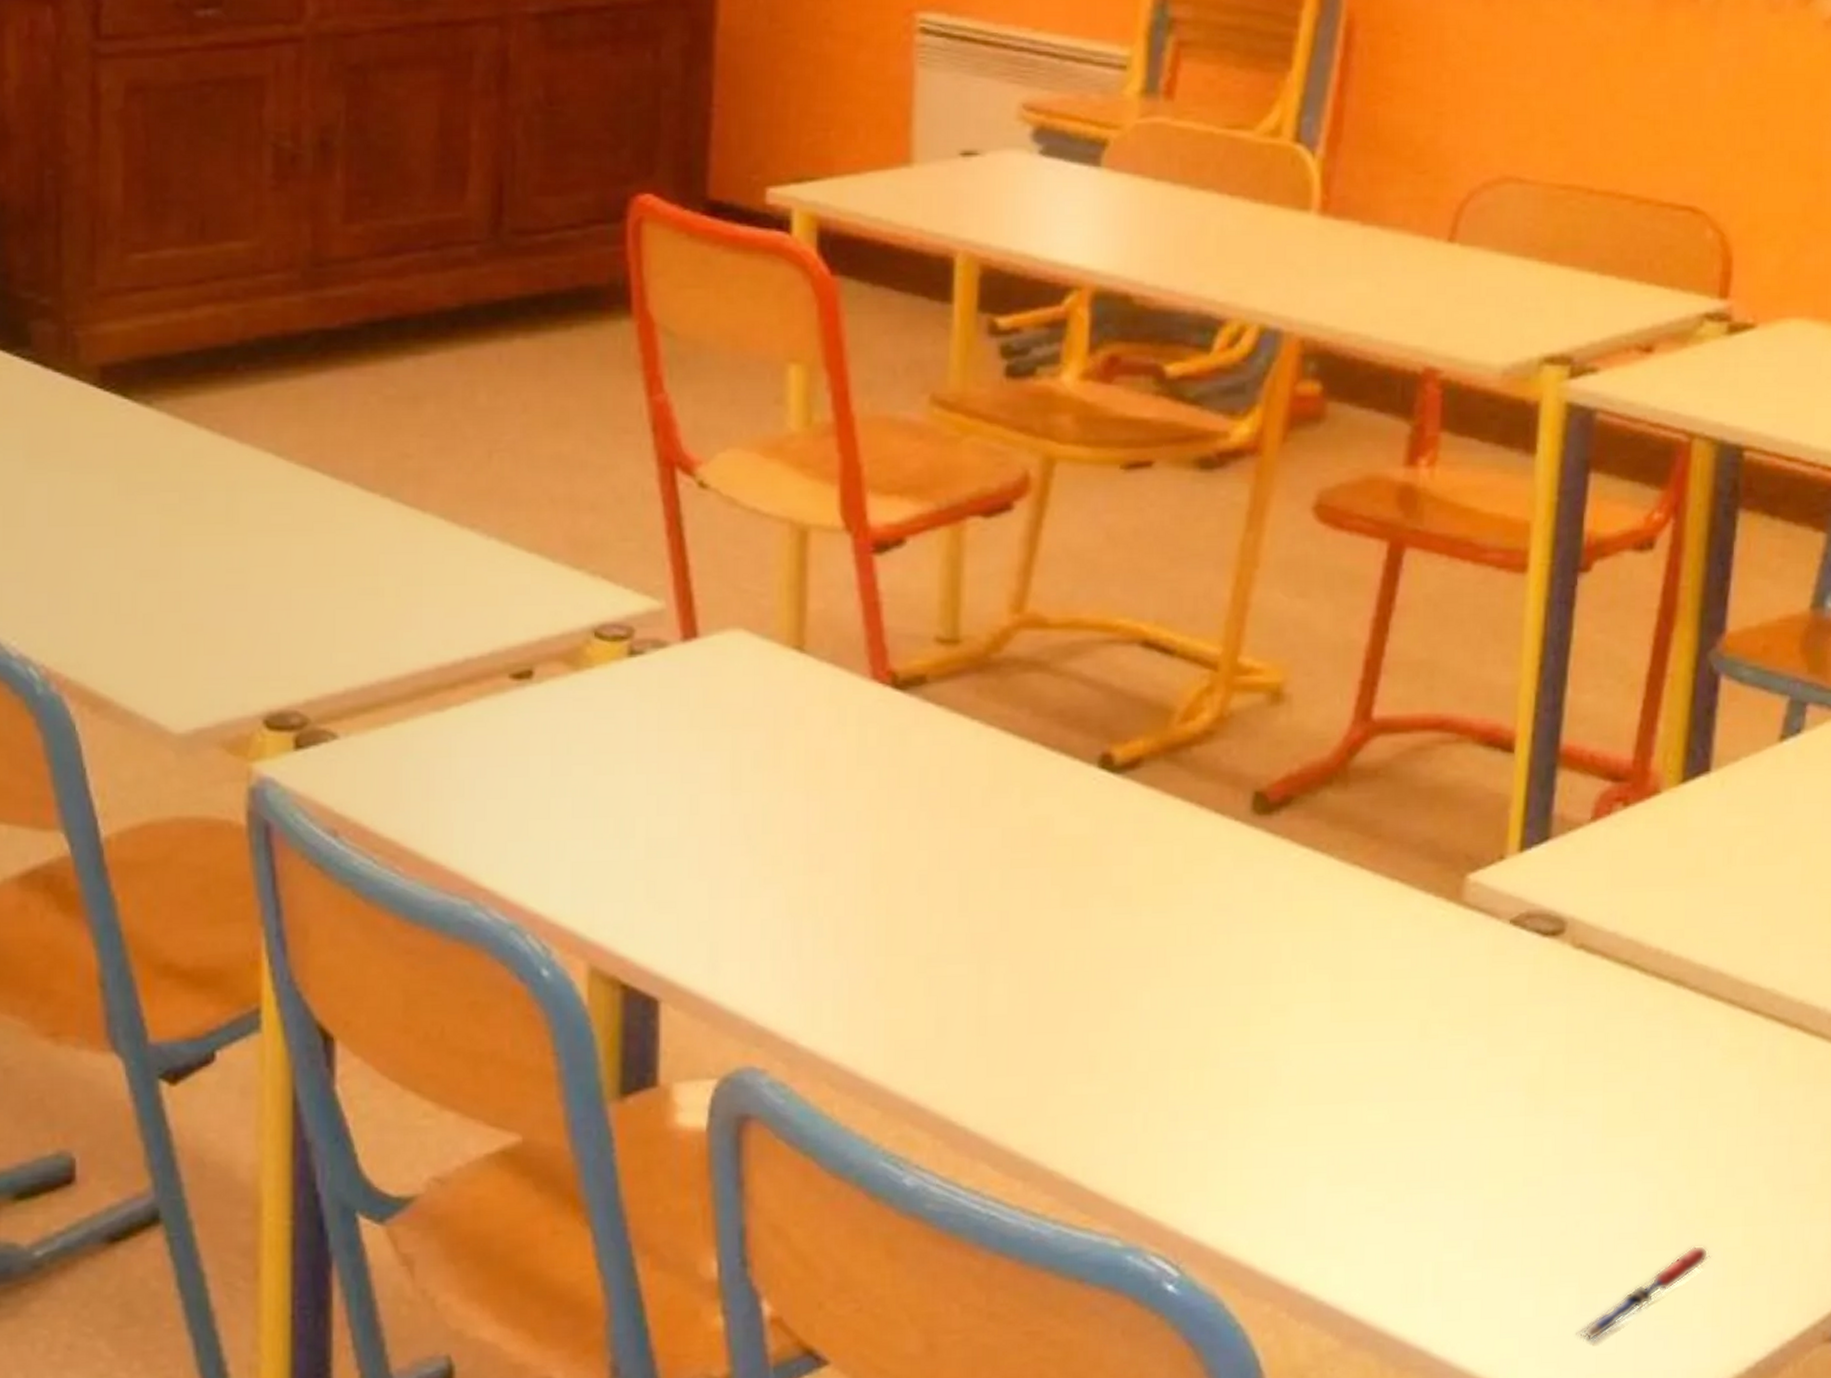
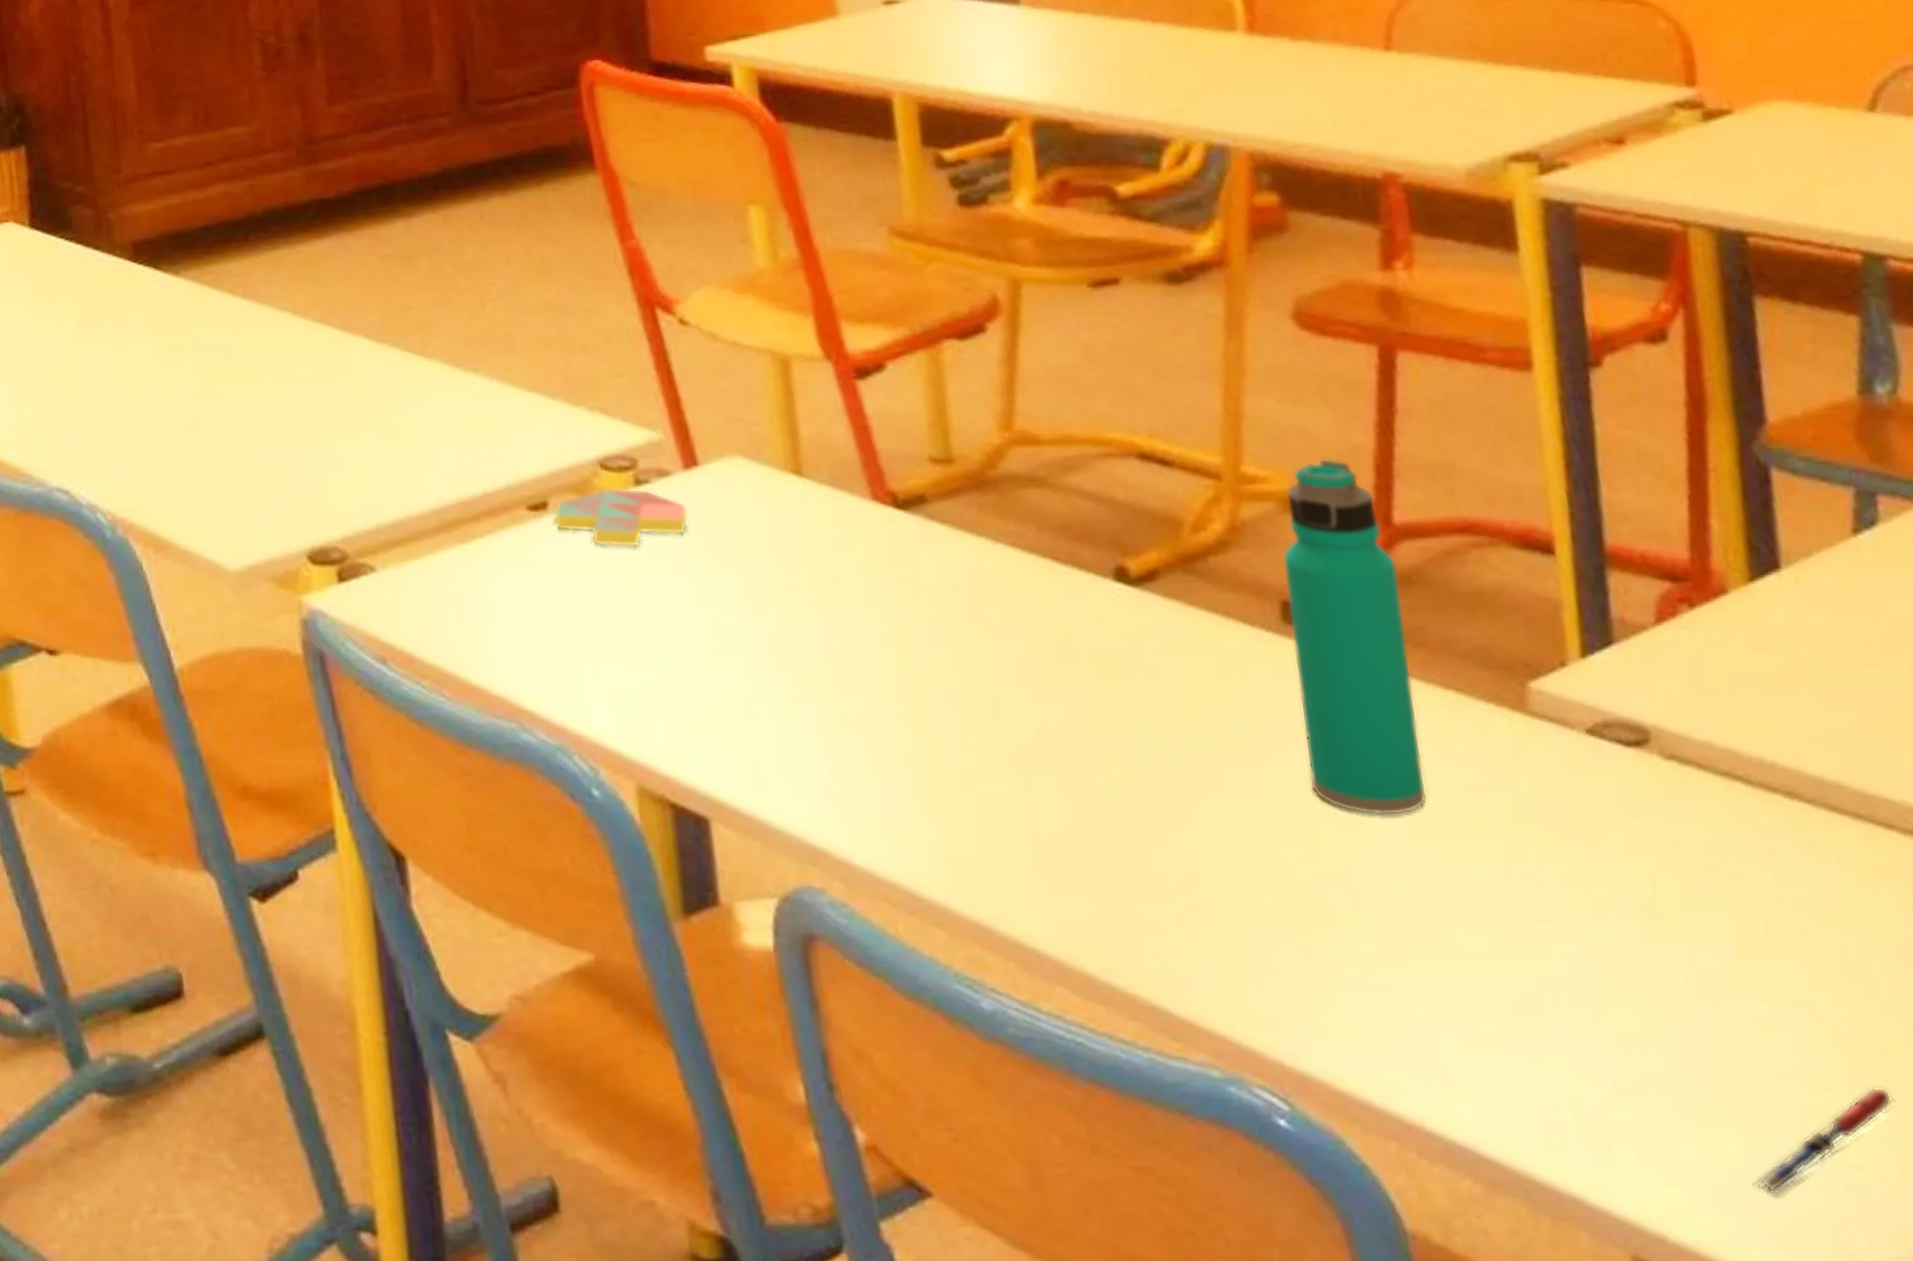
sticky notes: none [538,658,680,721] -> present [554,488,689,548]
water bottle: none [1251,651,1368,1000] -> present [1282,458,1427,816]

